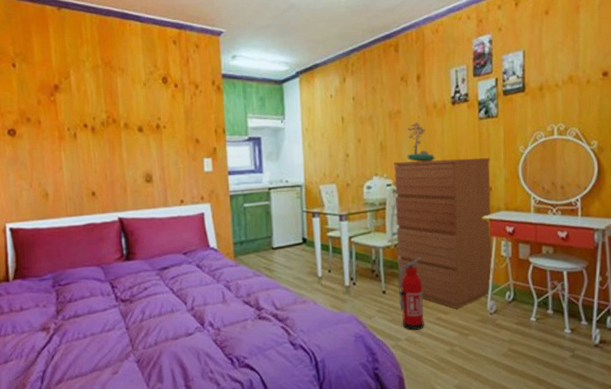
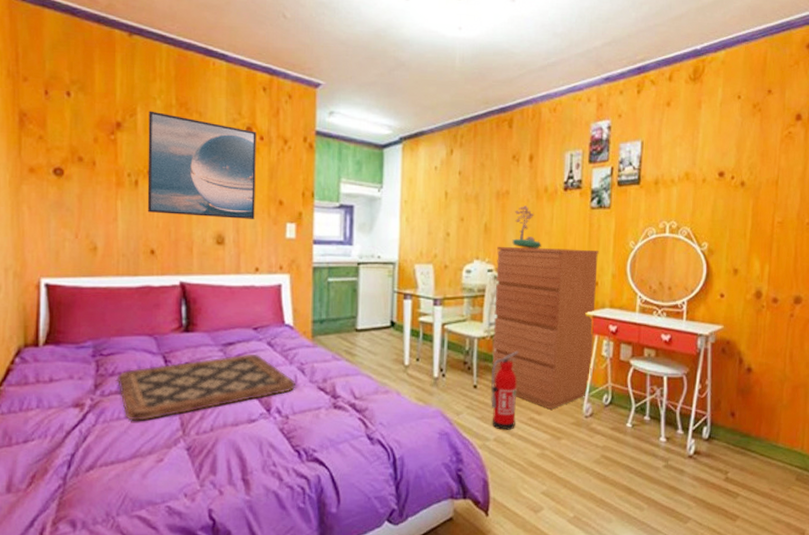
tray: none [73,275,224,340] -> present [116,353,296,421]
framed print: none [80,72,176,160] -> present [147,111,256,219]

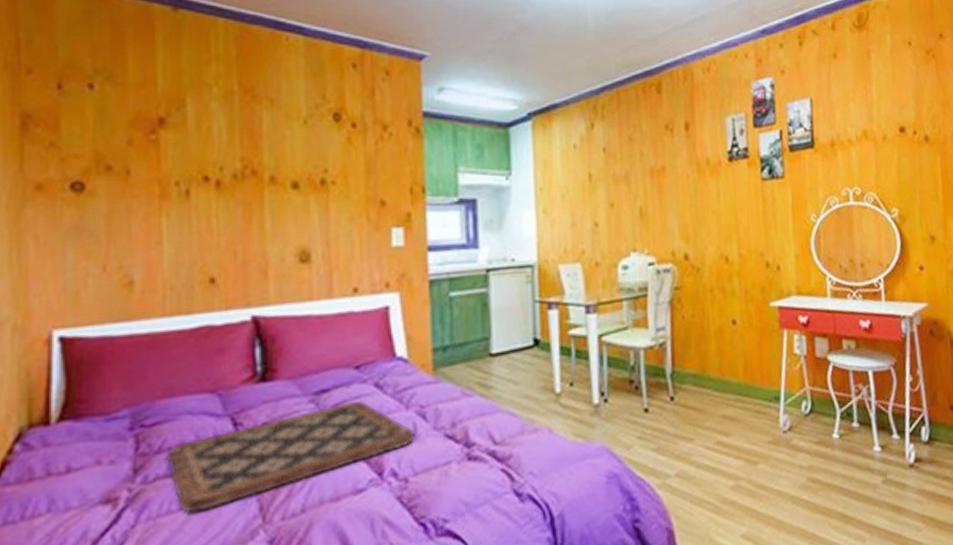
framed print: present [147,111,256,219] -> none [202,101,350,230]
fire extinguisher: present [490,352,518,430] -> none [664,360,700,462]
dresser: present [492,246,599,410] -> none [657,228,785,428]
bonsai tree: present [512,205,541,249] -> none [674,182,709,234]

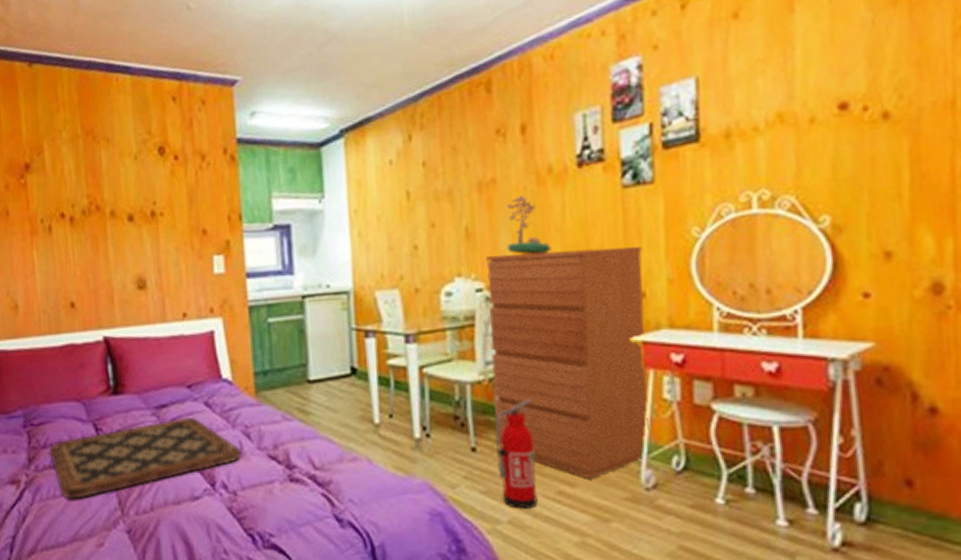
dresser: none [657,228,785,428] -> present [486,246,649,480]
fire extinguisher: none [664,360,700,462] -> present [494,399,538,509]
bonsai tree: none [674,182,709,234] -> present [507,195,551,255]

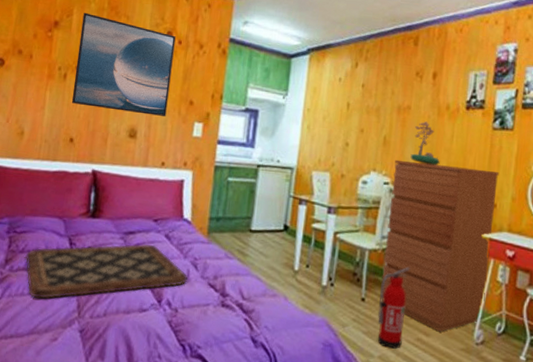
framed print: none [55,145,177,261] -> present [71,12,176,116]

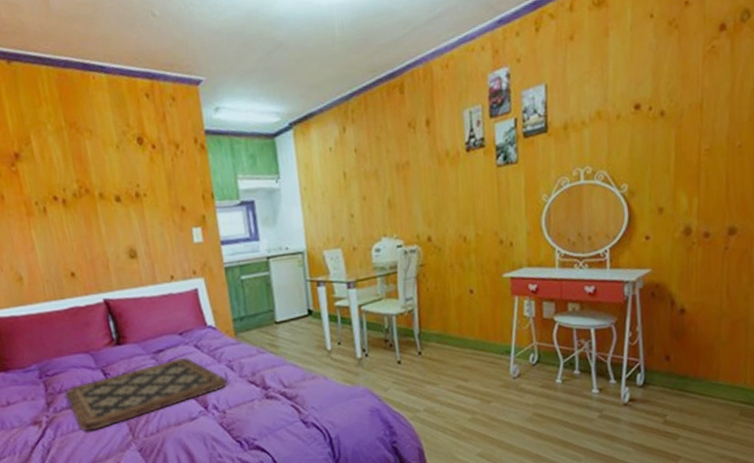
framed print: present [71,12,176,116] -> none [42,136,161,237]
fire extinguisher: present [377,268,410,349] -> none [413,323,444,401]
dresser: present [382,159,499,332] -> none [404,210,515,376]
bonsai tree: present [410,121,440,166] -> none [418,174,449,219]

